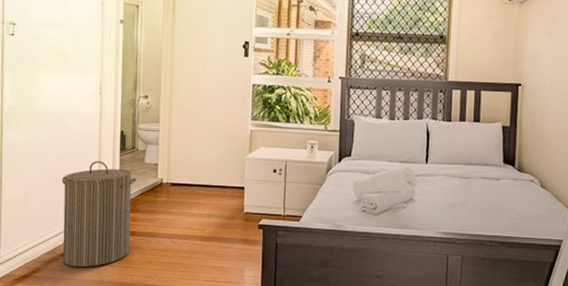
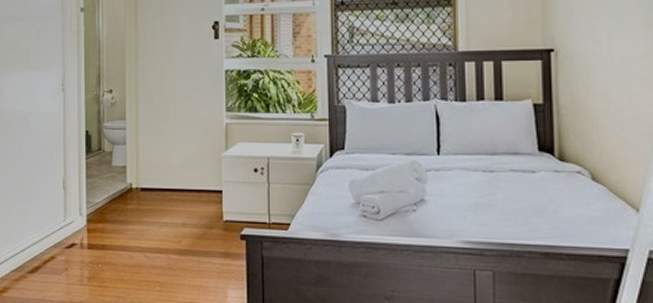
laundry hamper: present [62,161,136,268] -> none [28,165,104,287]

